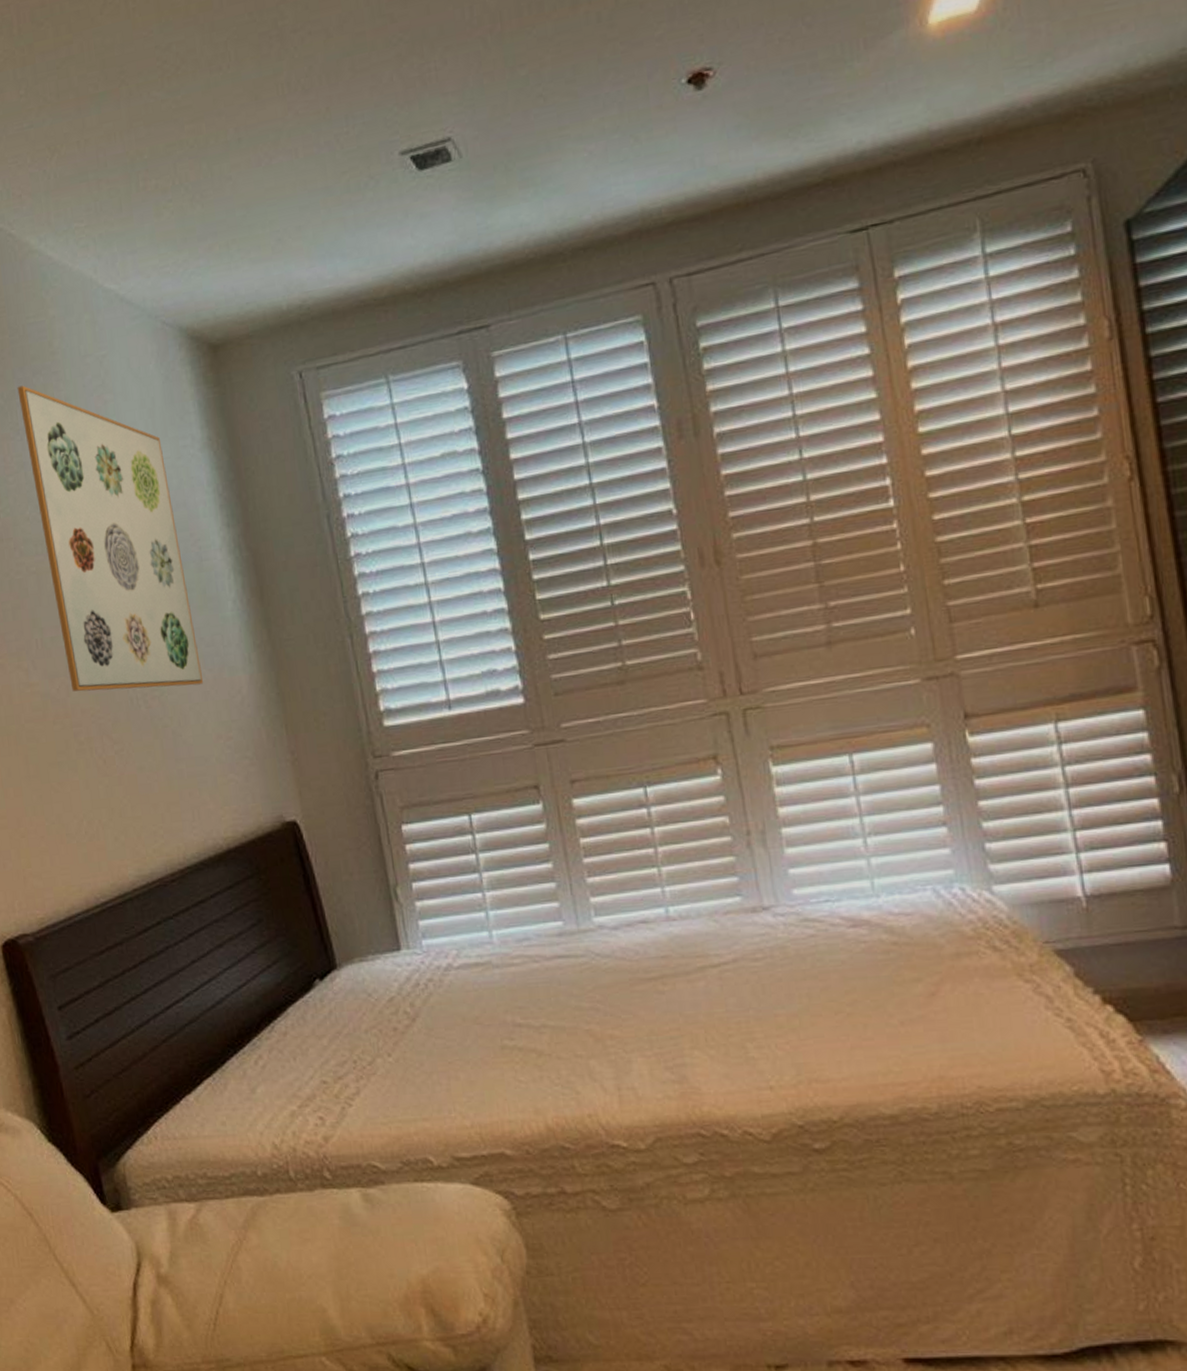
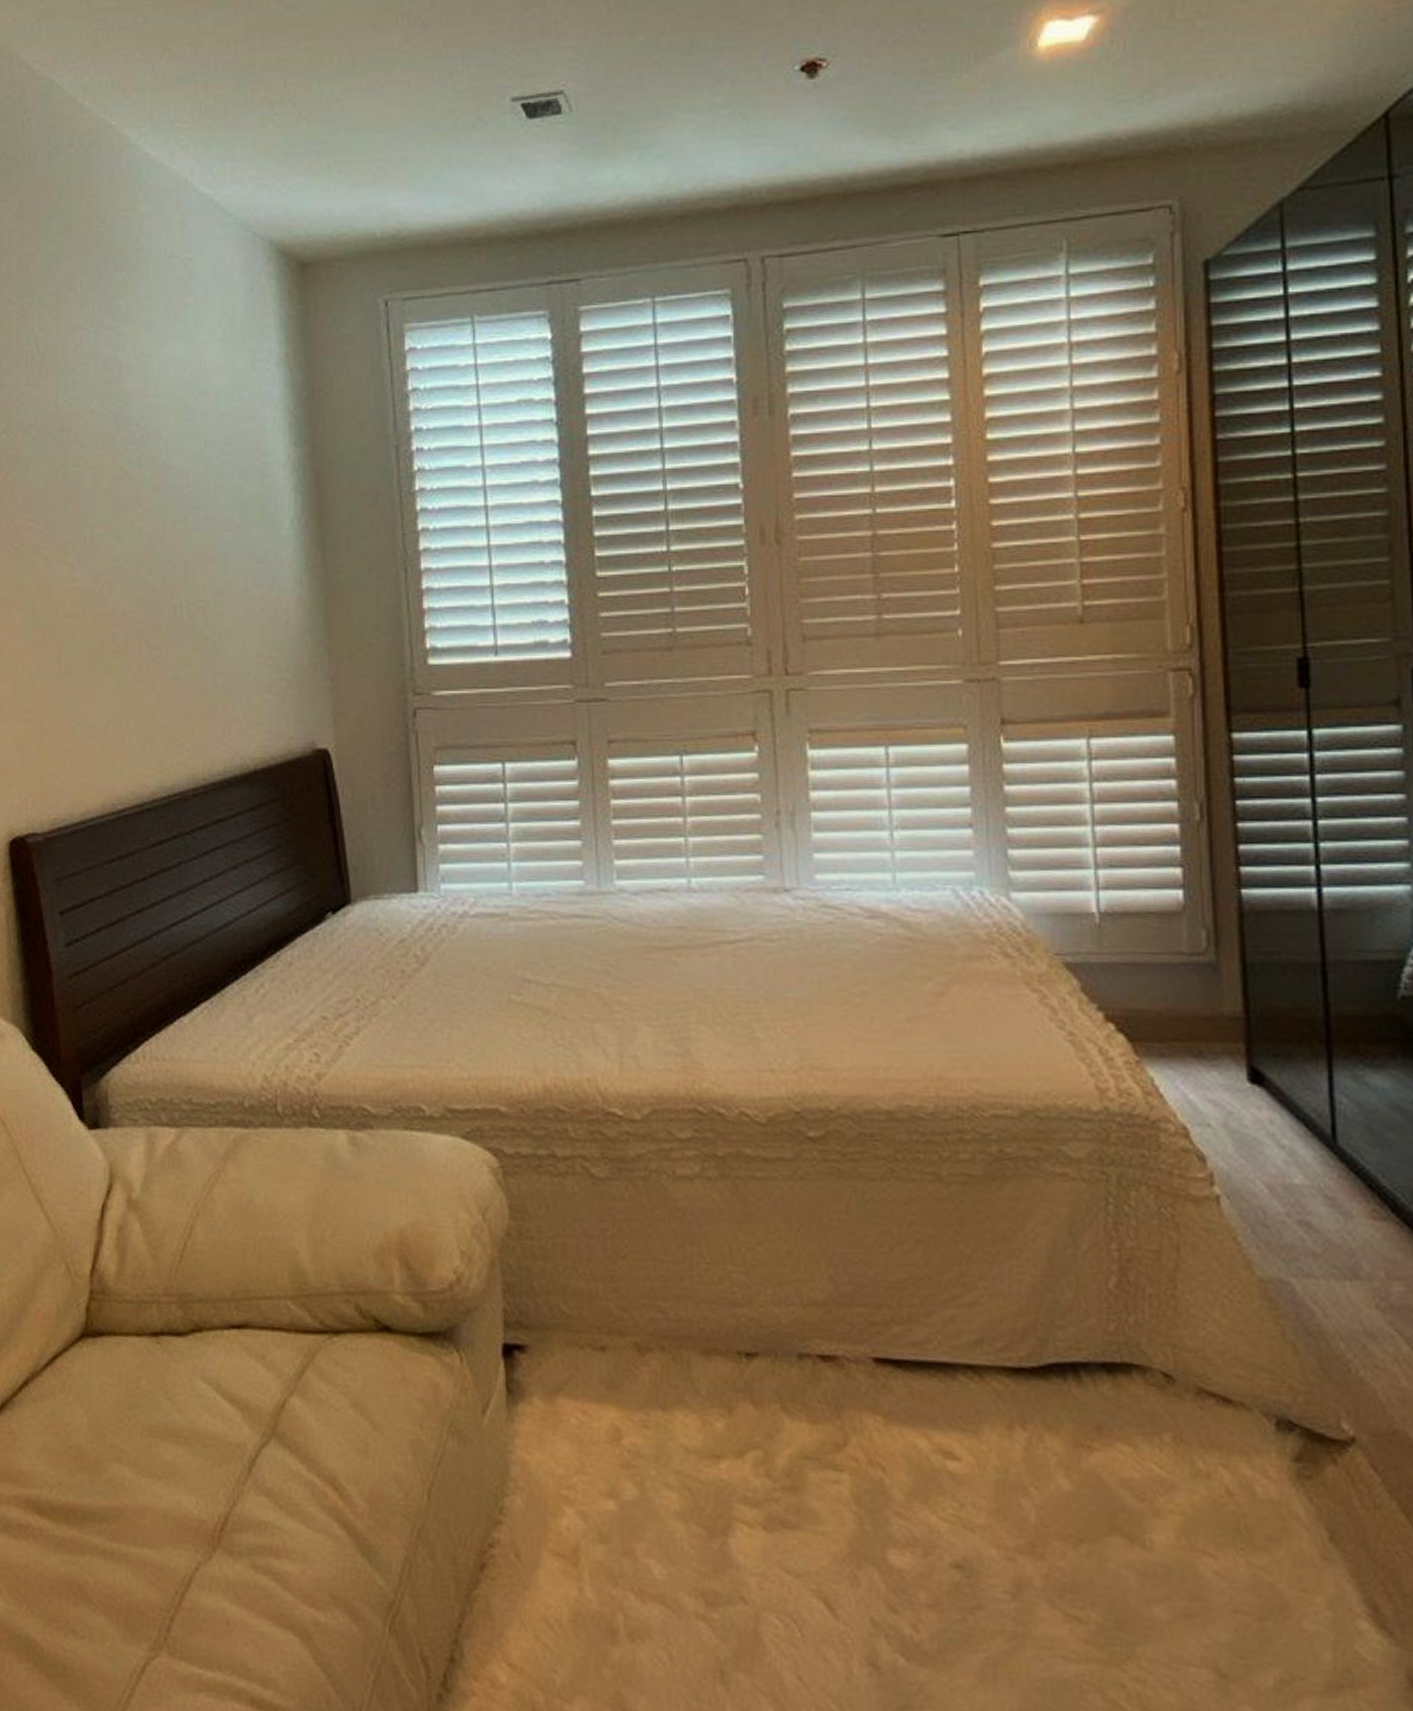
wall art: present [17,385,204,692] -> none [97,277,251,600]

